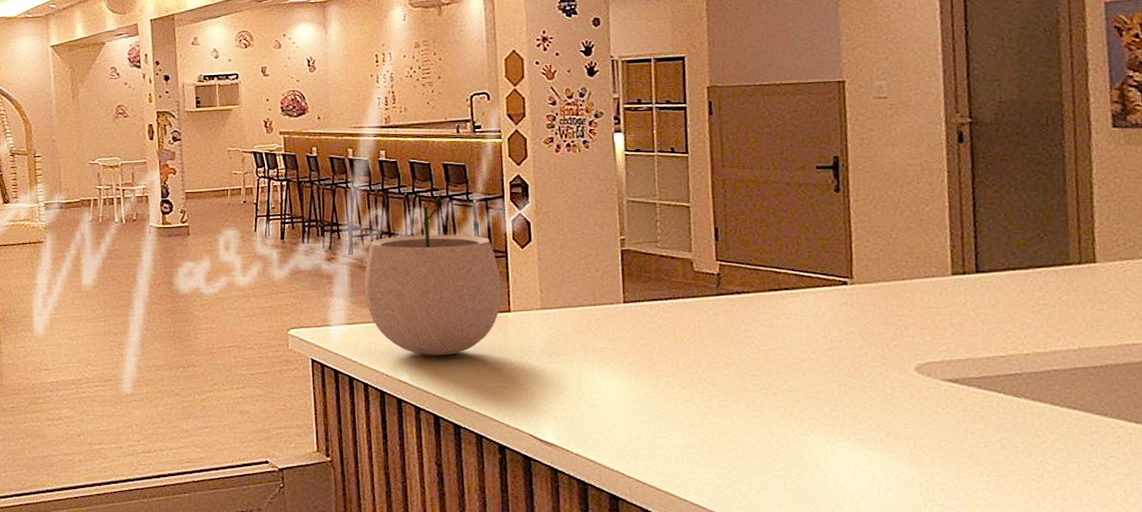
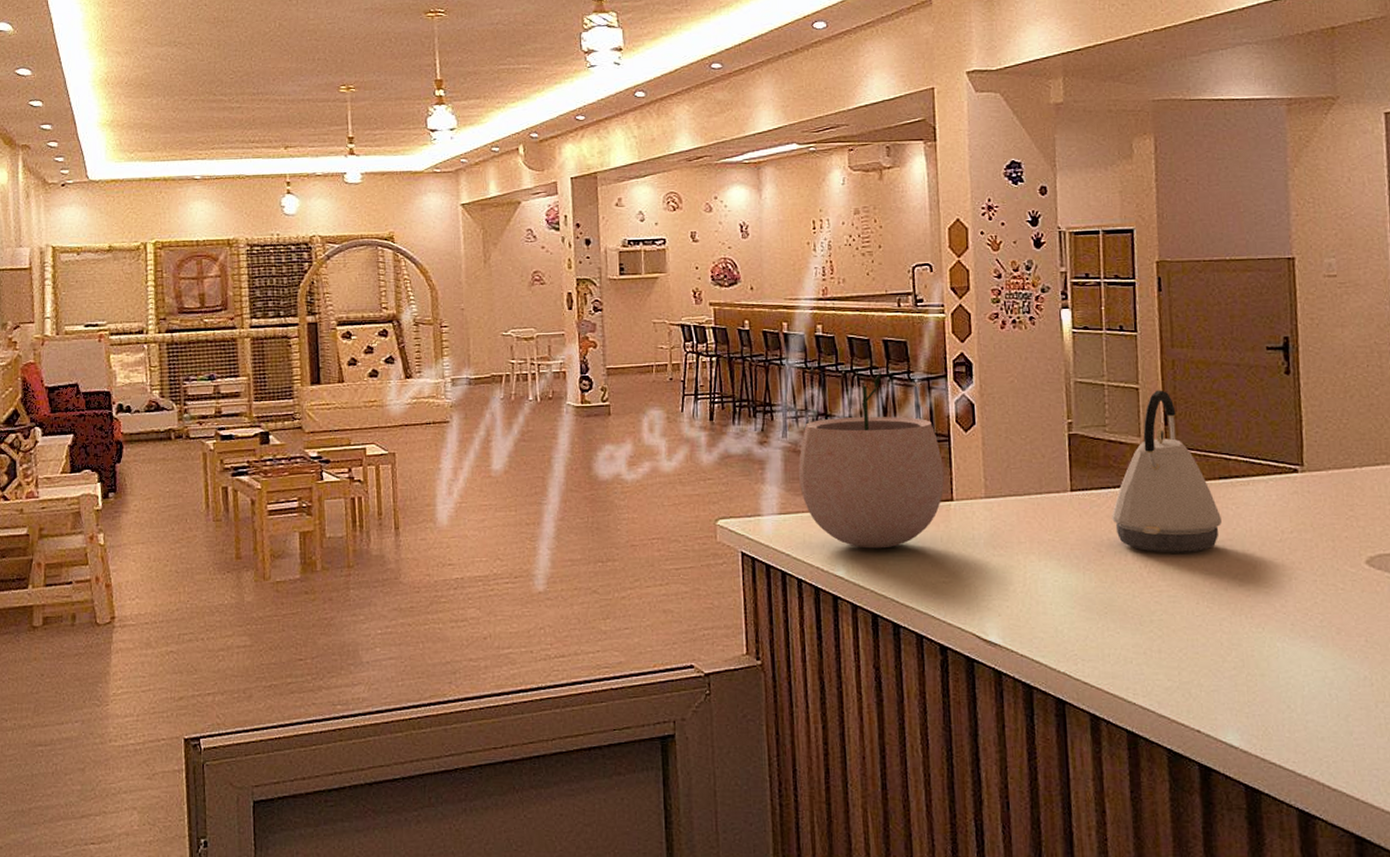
kettle: none [663,207,771,361] -> present [1112,390,1221,553]

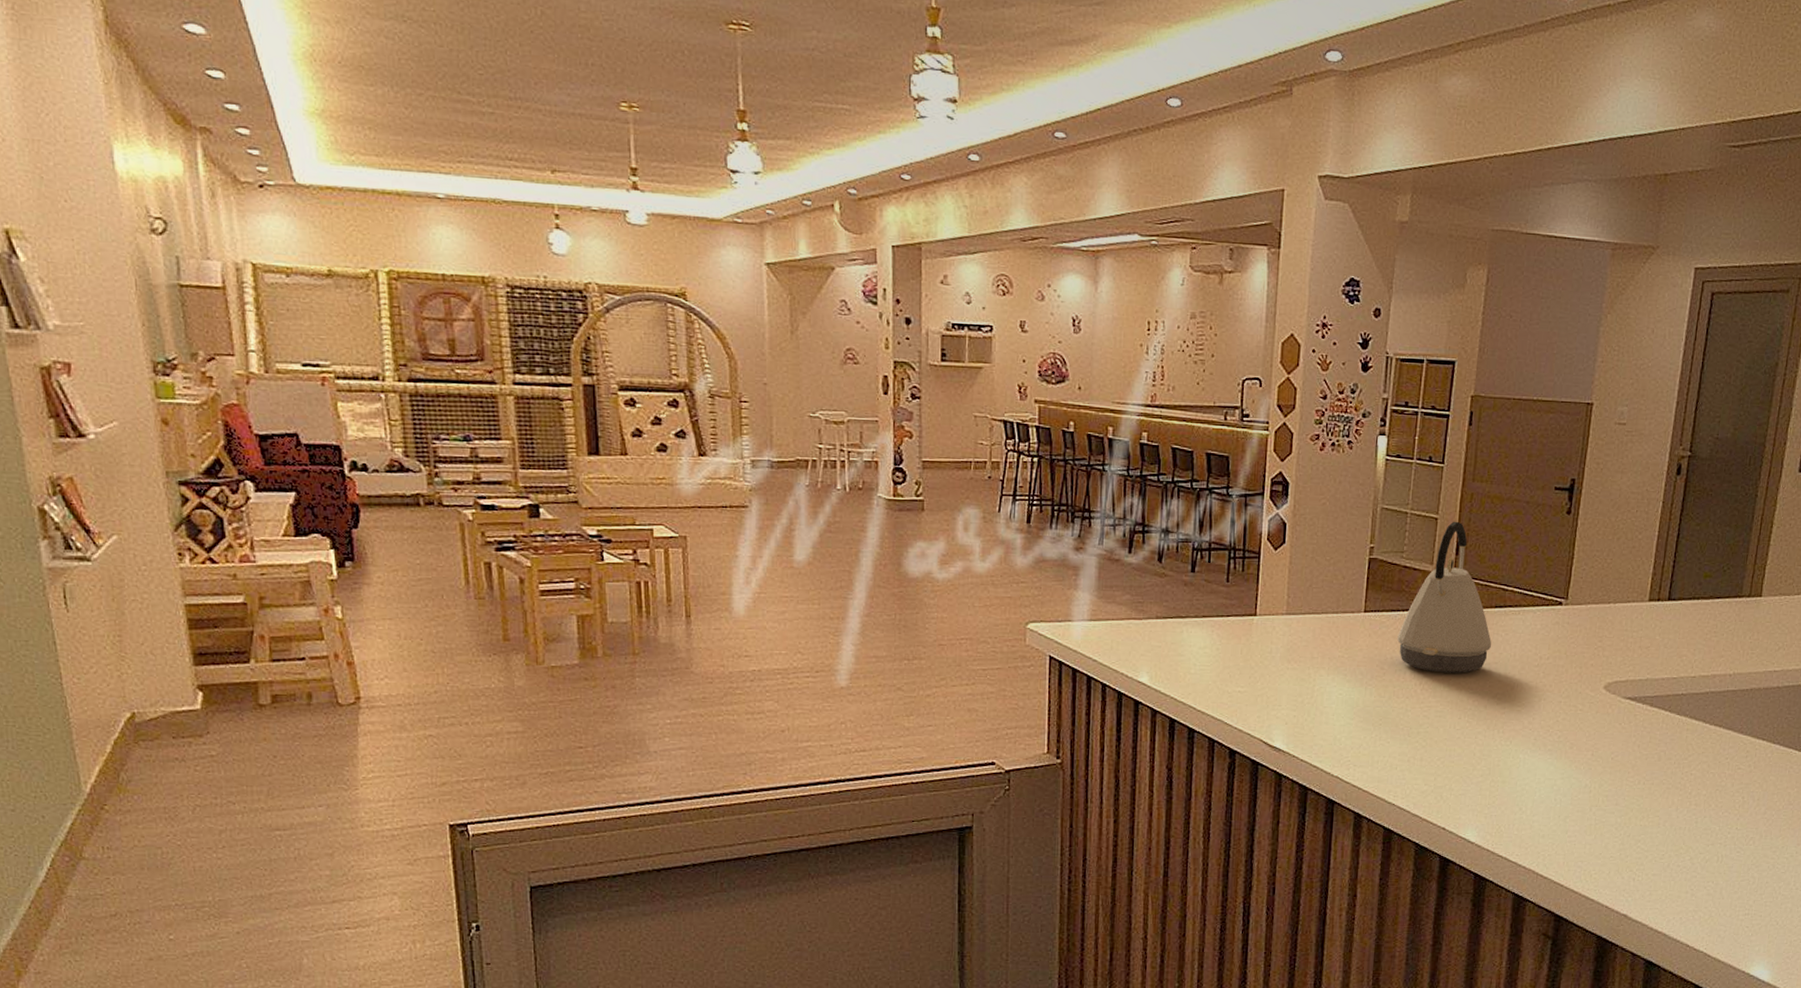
plant pot: present [799,372,944,549] -> none [1112,485,1251,658]

